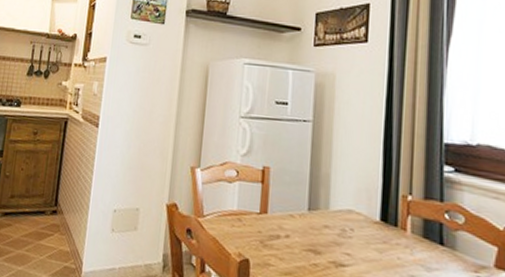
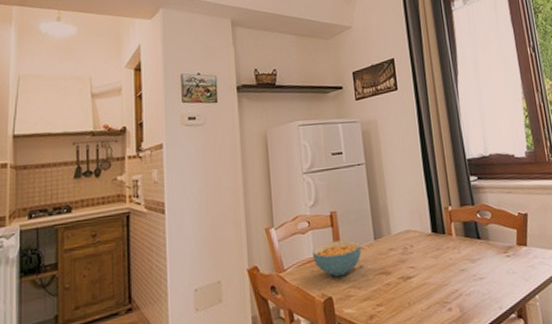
cereal bowl: none [235,198,291,241] -> present [312,239,362,277]

